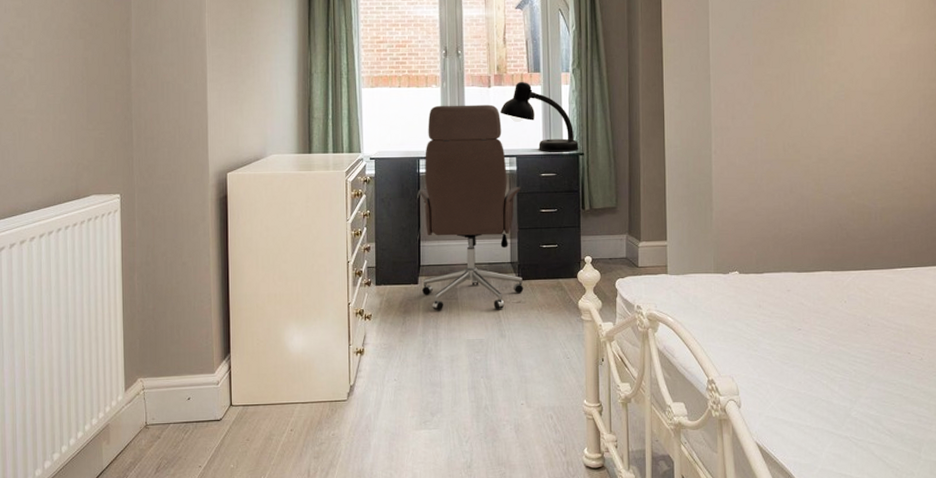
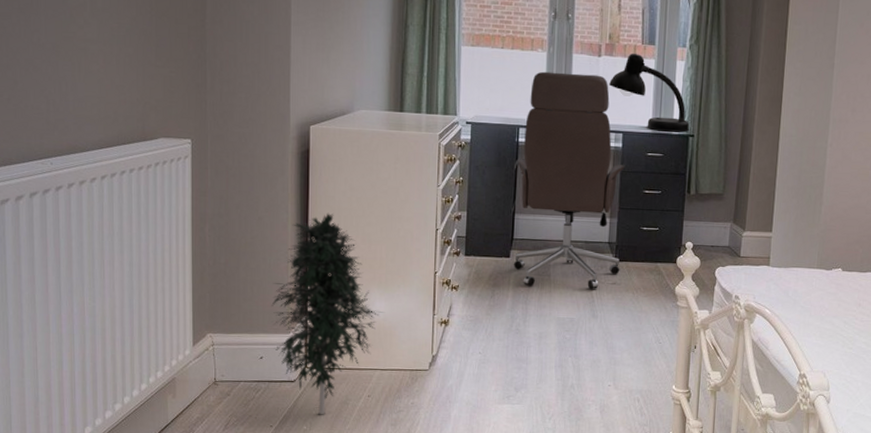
plant: none [197,253,302,452] -> present [271,212,383,415]

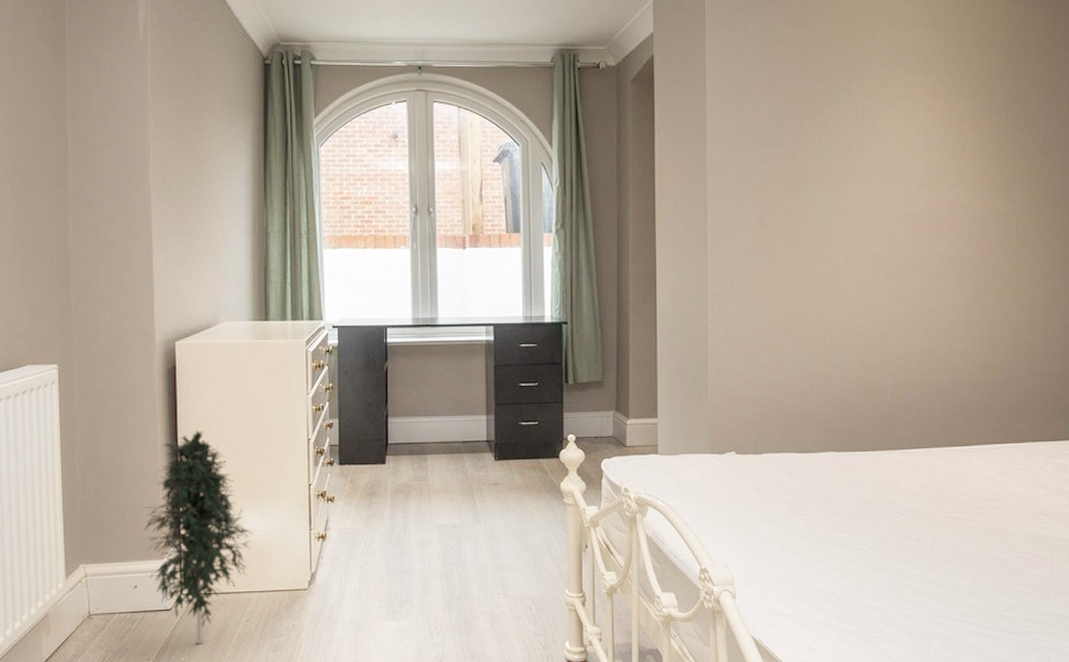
office chair: present [513,71,625,290] -> none [387,268,501,493]
desk lamp: present [609,53,689,133] -> none [476,242,562,321]

